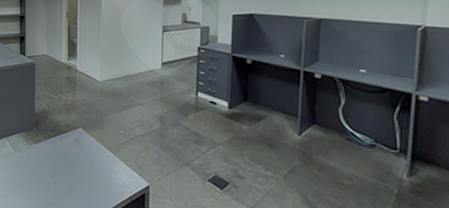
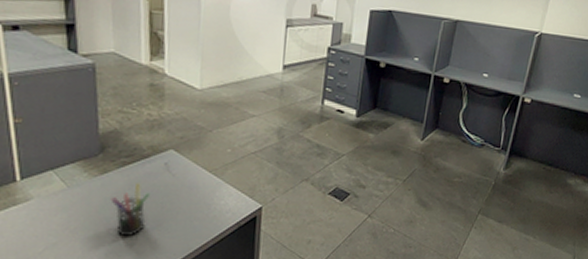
pen holder: none [40,153,65,197] -> present [111,183,150,237]

